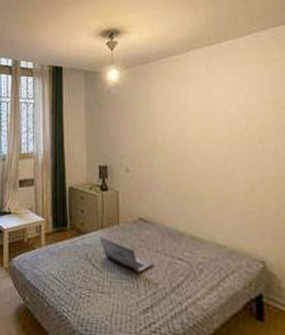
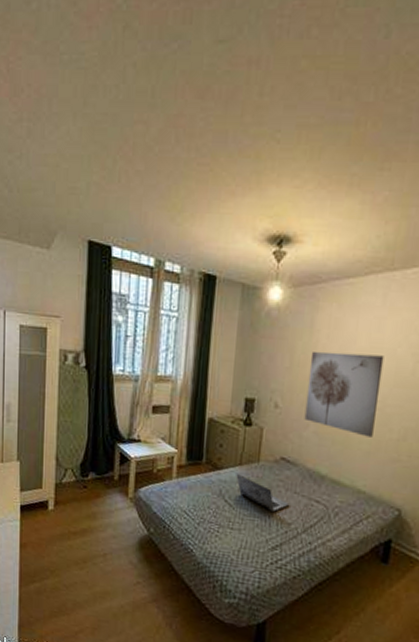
wall art: none [151,116,222,192] -> present [304,351,384,437]

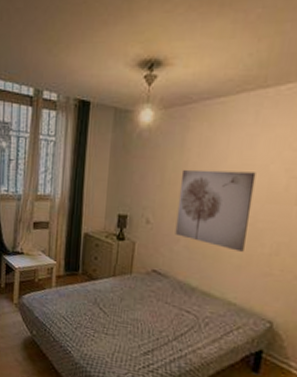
laptop: present [236,474,289,512] -> none [110,284,160,320]

